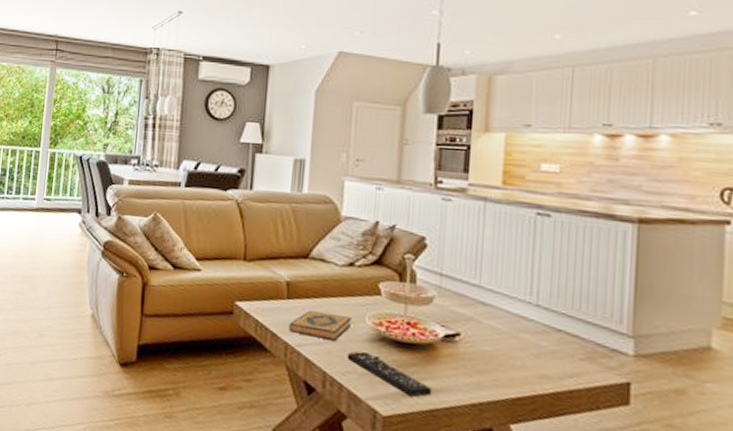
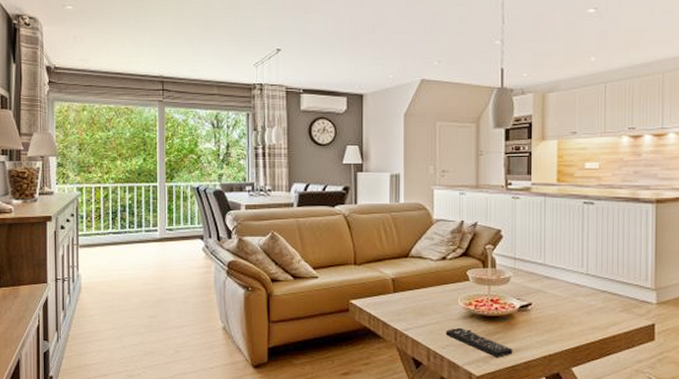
hardback book: present [289,310,352,342] -> none [397,300,447,323]

